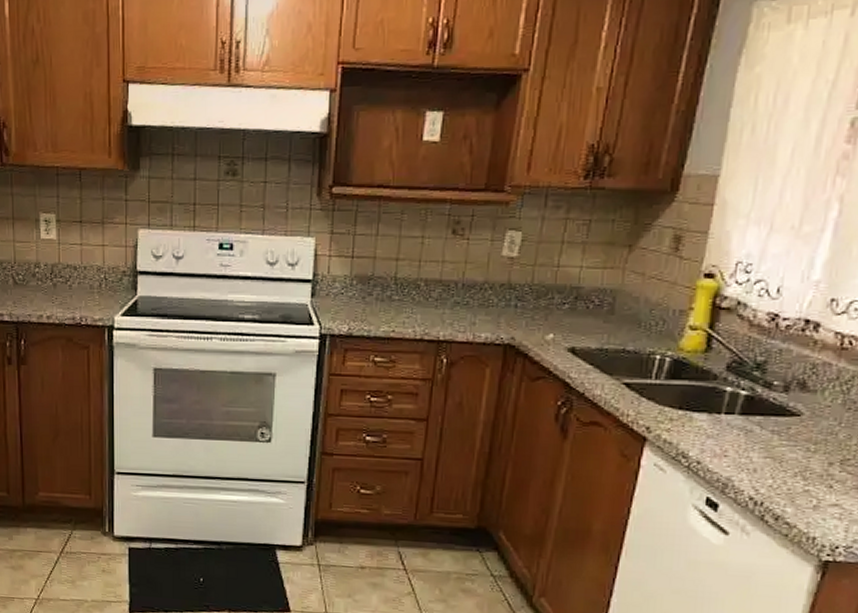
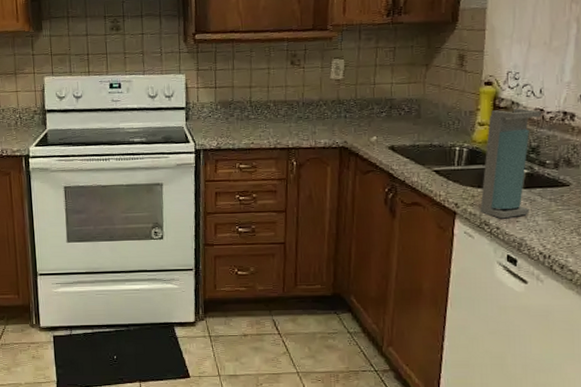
soap dispenser: none [678,310,775,451] -> present [480,108,541,219]

